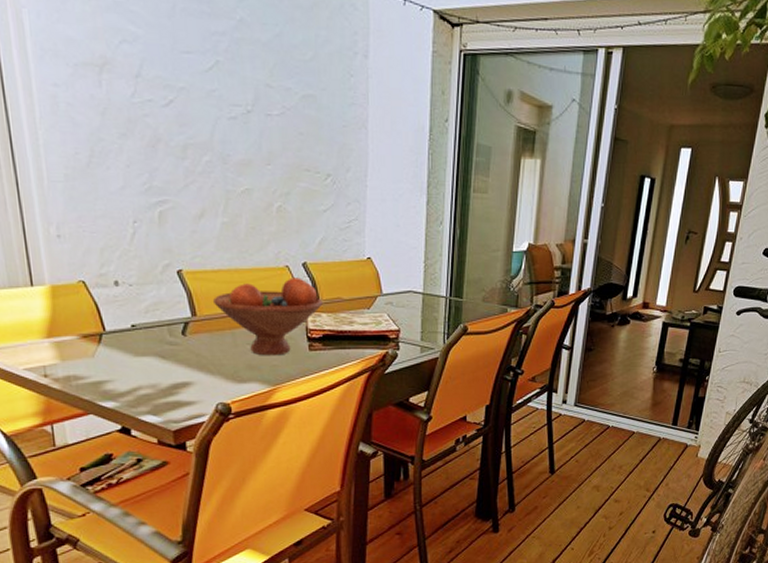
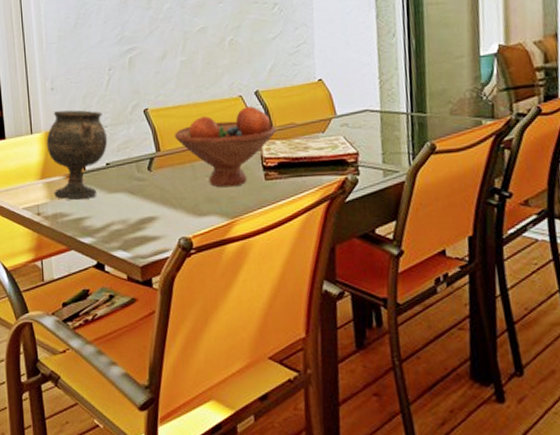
goblet: none [52,263,133,362] -> present [46,110,108,200]

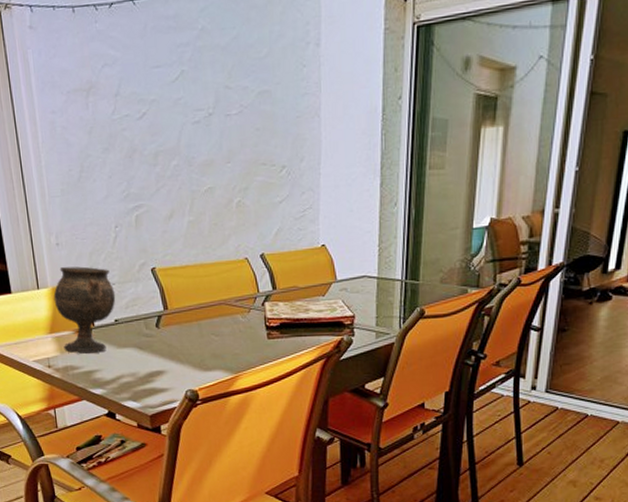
fruit bowl: present [175,106,276,188] -> none [182,269,280,345]

